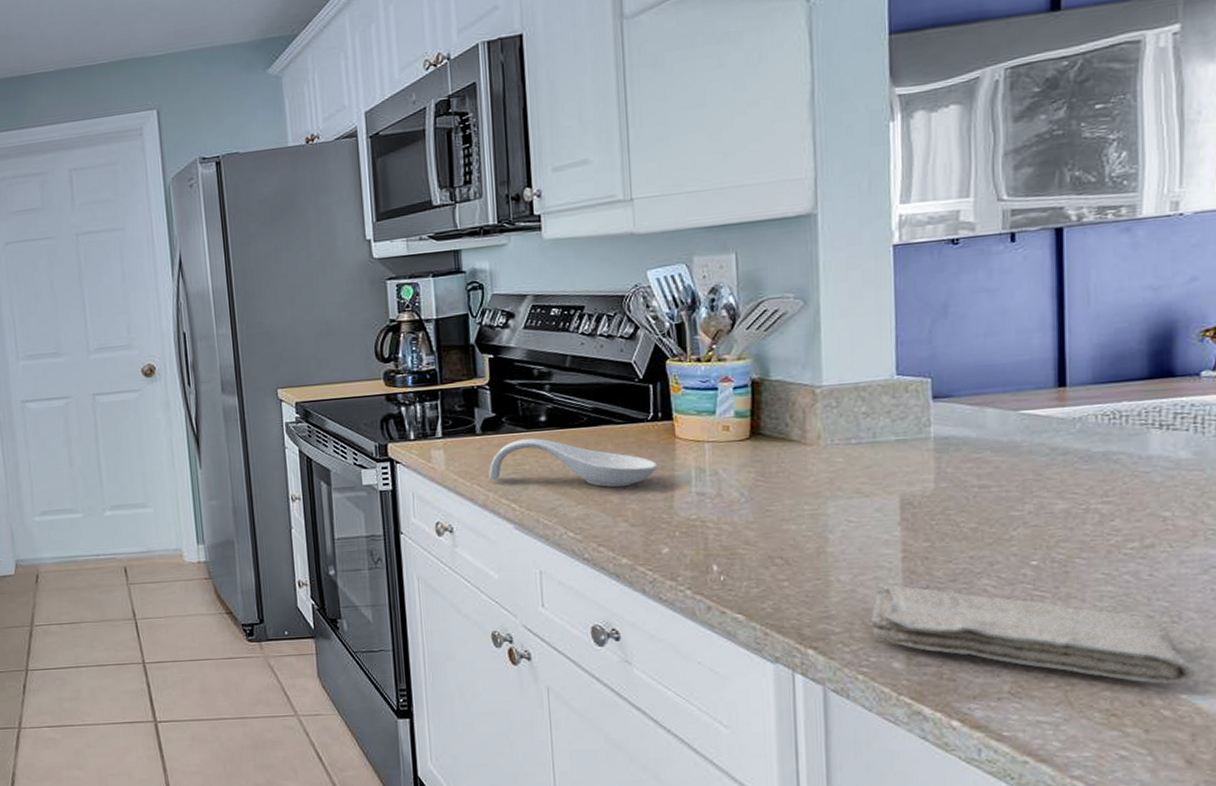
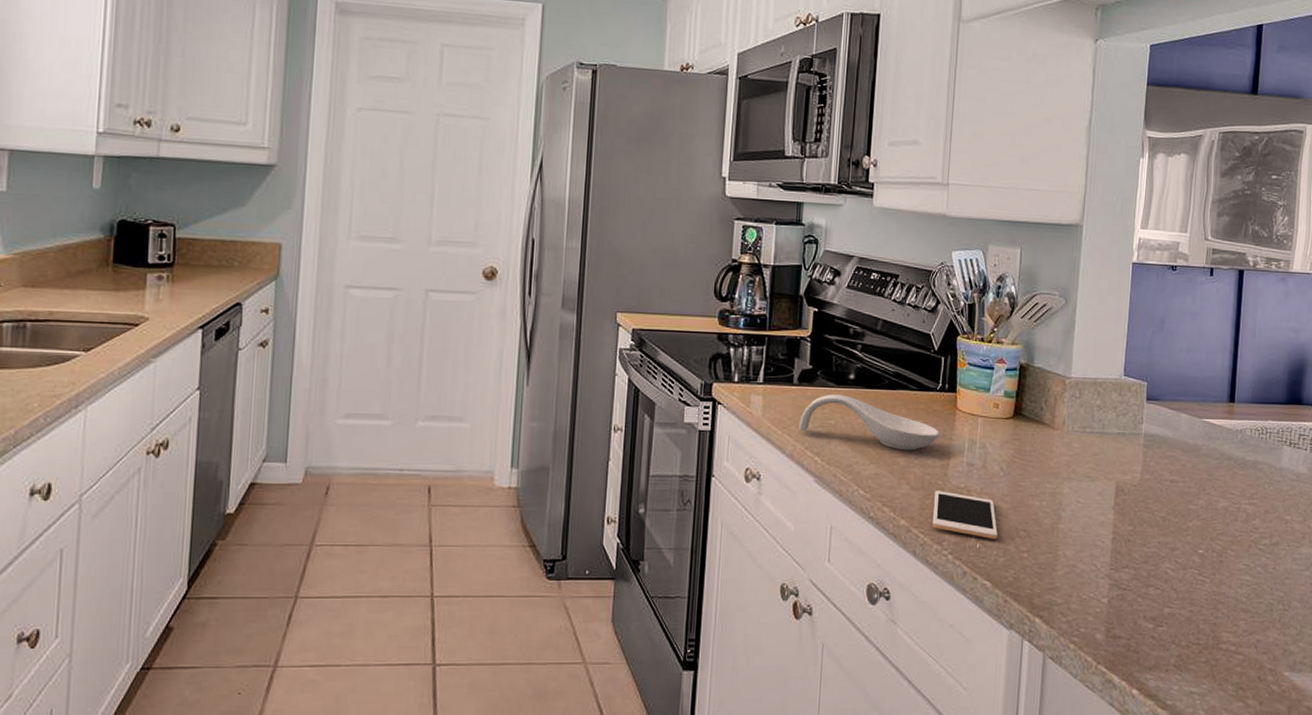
cell phone: none [660,524,746,570] -> present [932,490,998,539]
washcloth: present [871,585,1195,685] -> none [1084,564,1295,664]

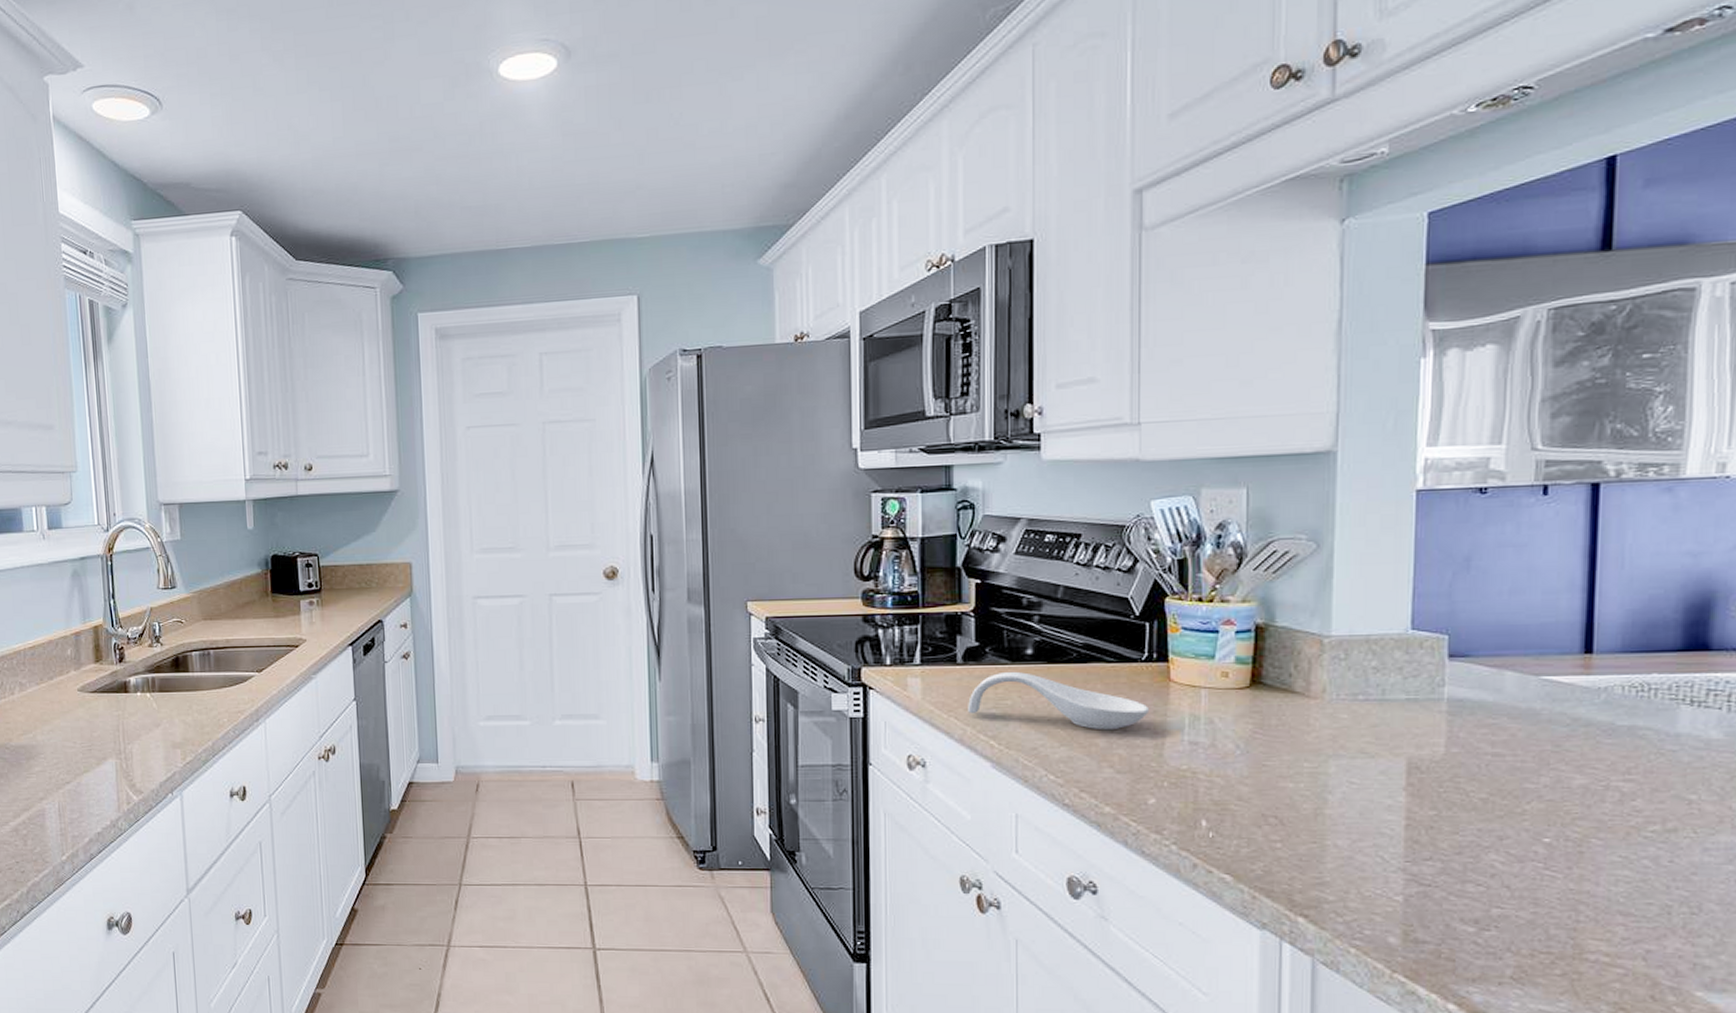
cell phone: present [932,490,998,539] -> none [1146,773,1237,827]

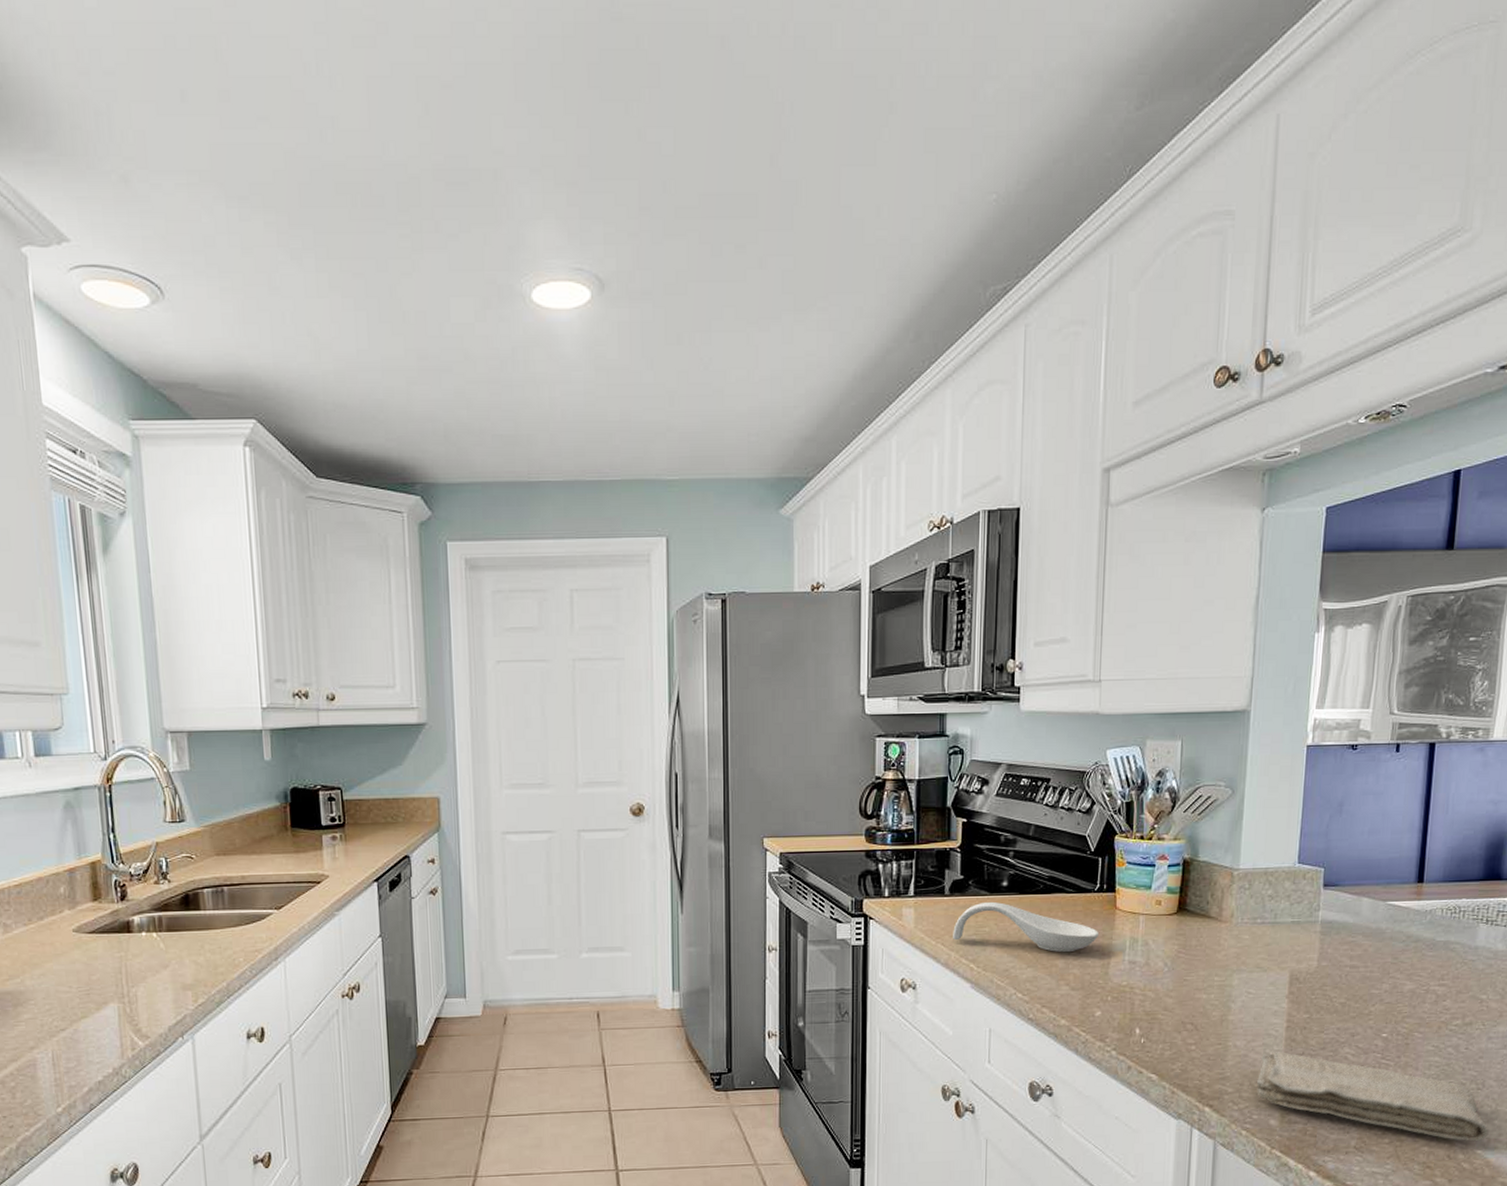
washcloth: none [1368,855,1712,981] -> present [1257,1052,1489,1142]

